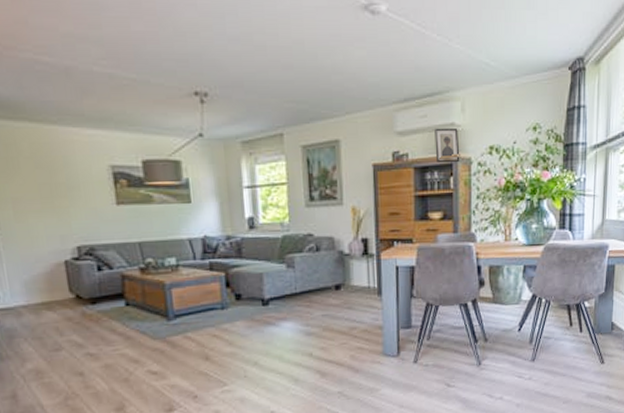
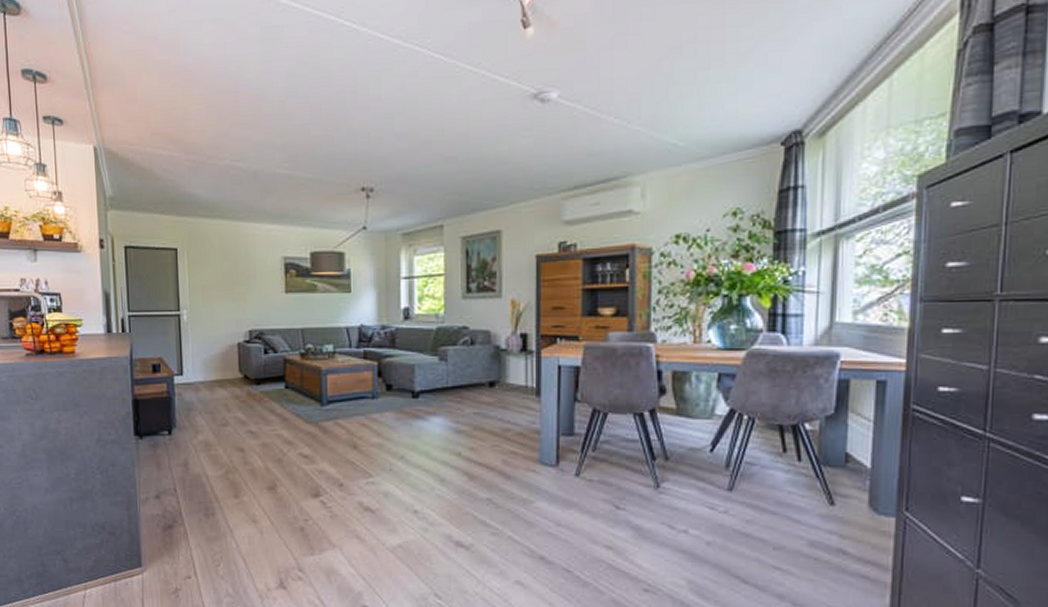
picture frame: present [435,127,460,163] -> none [608,215,638,254]

